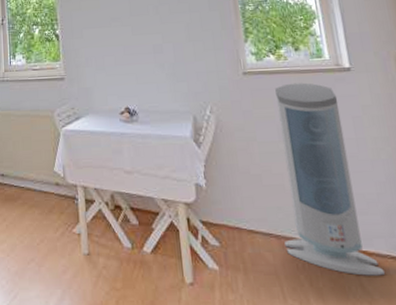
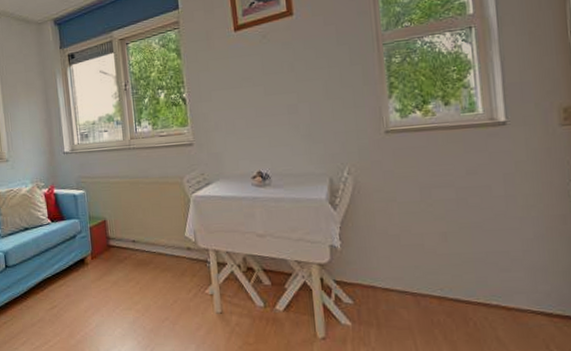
air purifier: present [275,82,385,276] -> none [420,139,523,329]

